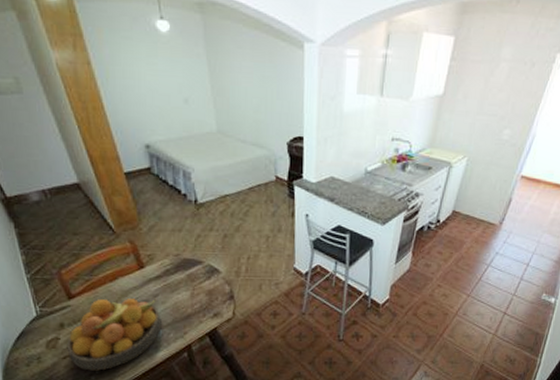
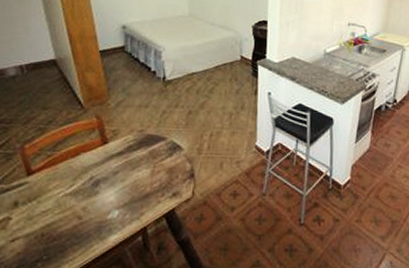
fruit bowl: present [67,298,162,371] -> none [16,175,119,256]

